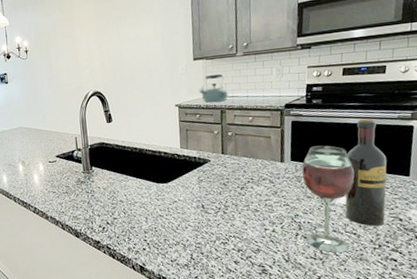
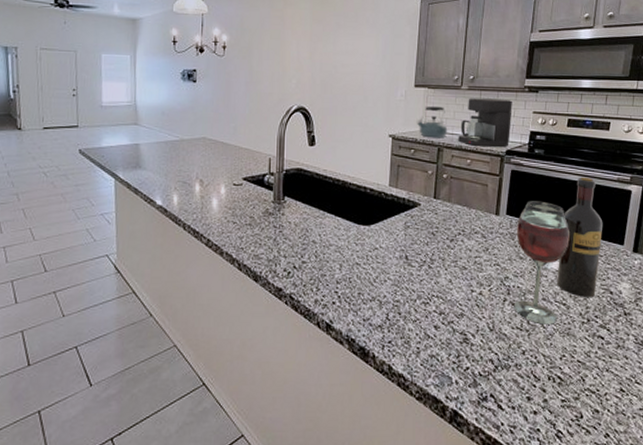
coffee maker: none [238,59,288,105] -> present [458,98,512,147]

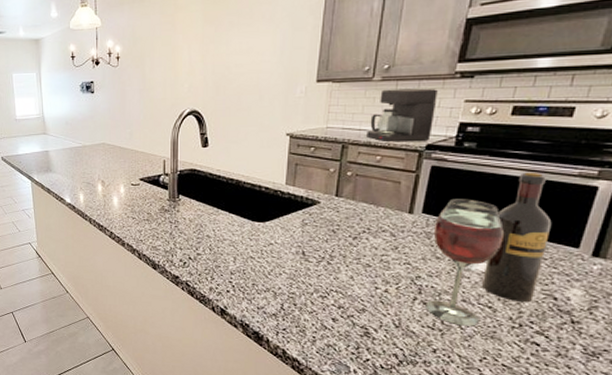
kettle: present [416,106,448,138] -> none [317,101,355,135]

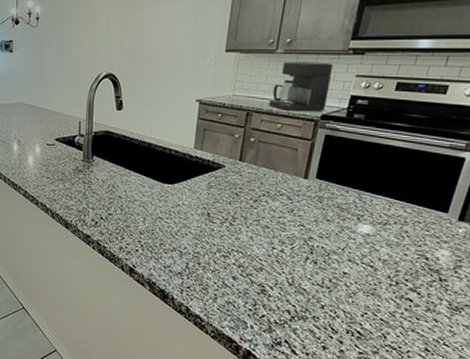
wineglass: present [425,198,504,327] -> none [316,166,386,284]
wine bottle: present [482,172,552,302] -> none [366,142,426,262]

